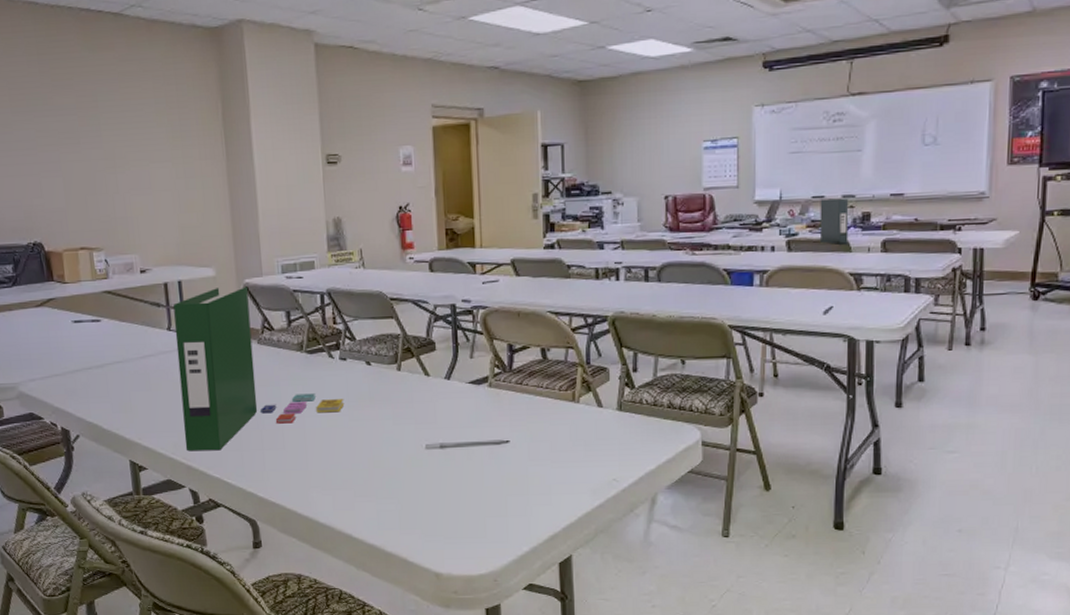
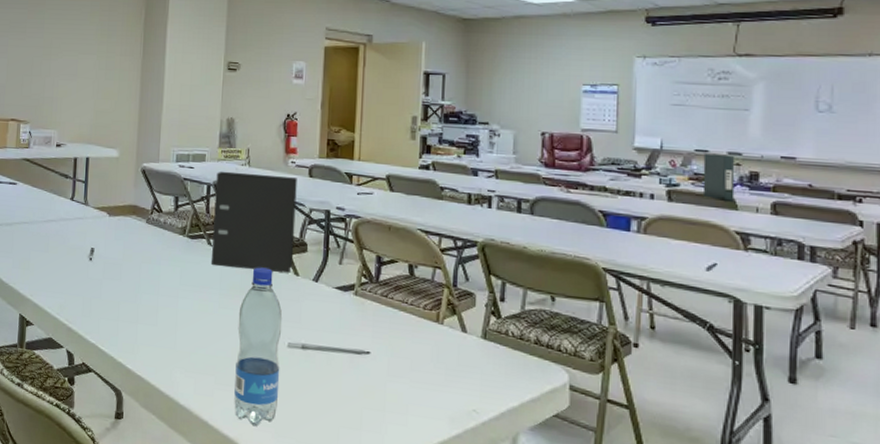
binder: present [173,286,258,451] -> none [69,168,144,318]
books: present [260,393,345,424] -> none [140,274,217,302]
binder: none [329,274,423,378] -> present [210,171,297,273]
bottle: none [370,373,422,531] -> present [234,267,283,427]

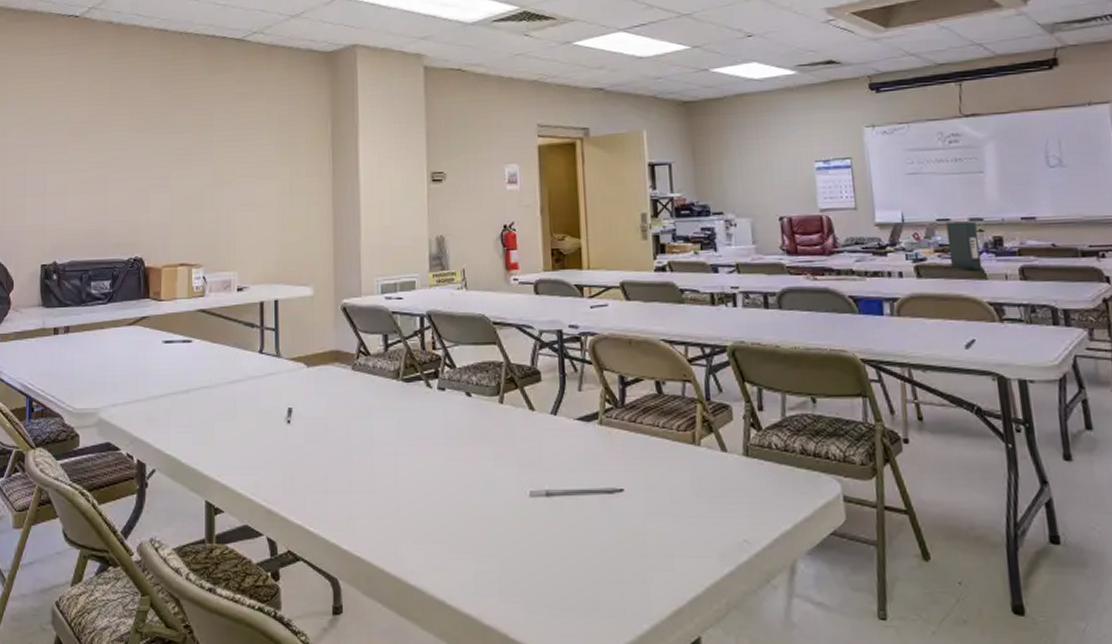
binder: present [210,171,297,273] -> none [429,297,527,410]
bottle: present [234,267,283,427] -> none [469,406,525,599]

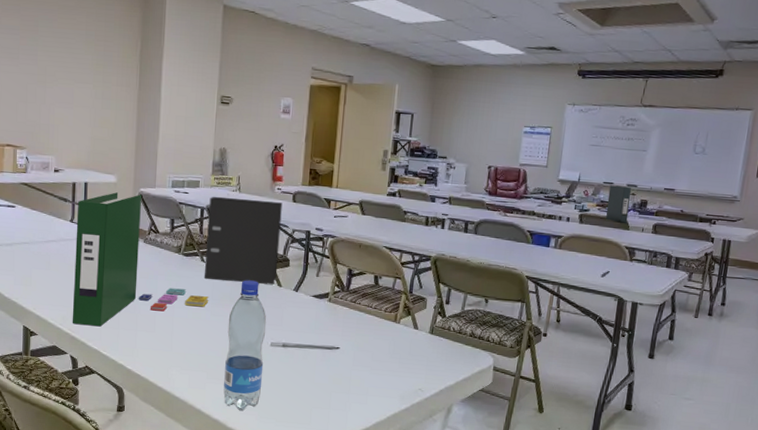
binder: none [267,307,348,492] -> present [72,192,141,327]
books: none [351,427,442,462] -> present [139,288,209,312]
binder: none [429,297,527,410] -> present [204,196,282,285]
bottle: none [469,406,525,599] -> present [223,280,267,411]

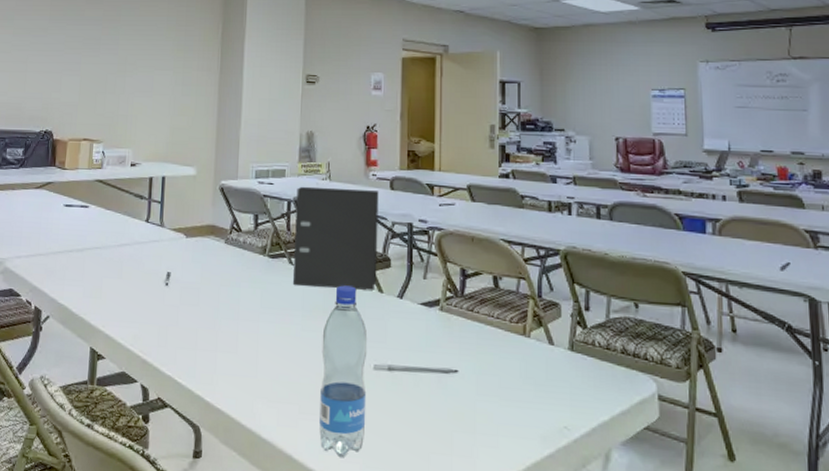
binder: present [72,192,141,327] -> none [144,186,222,347]
books: present [139,288,209,312] -> none [219,297,299,327]
binder: present [605,185,631,223] -> none [769,153,801,200]

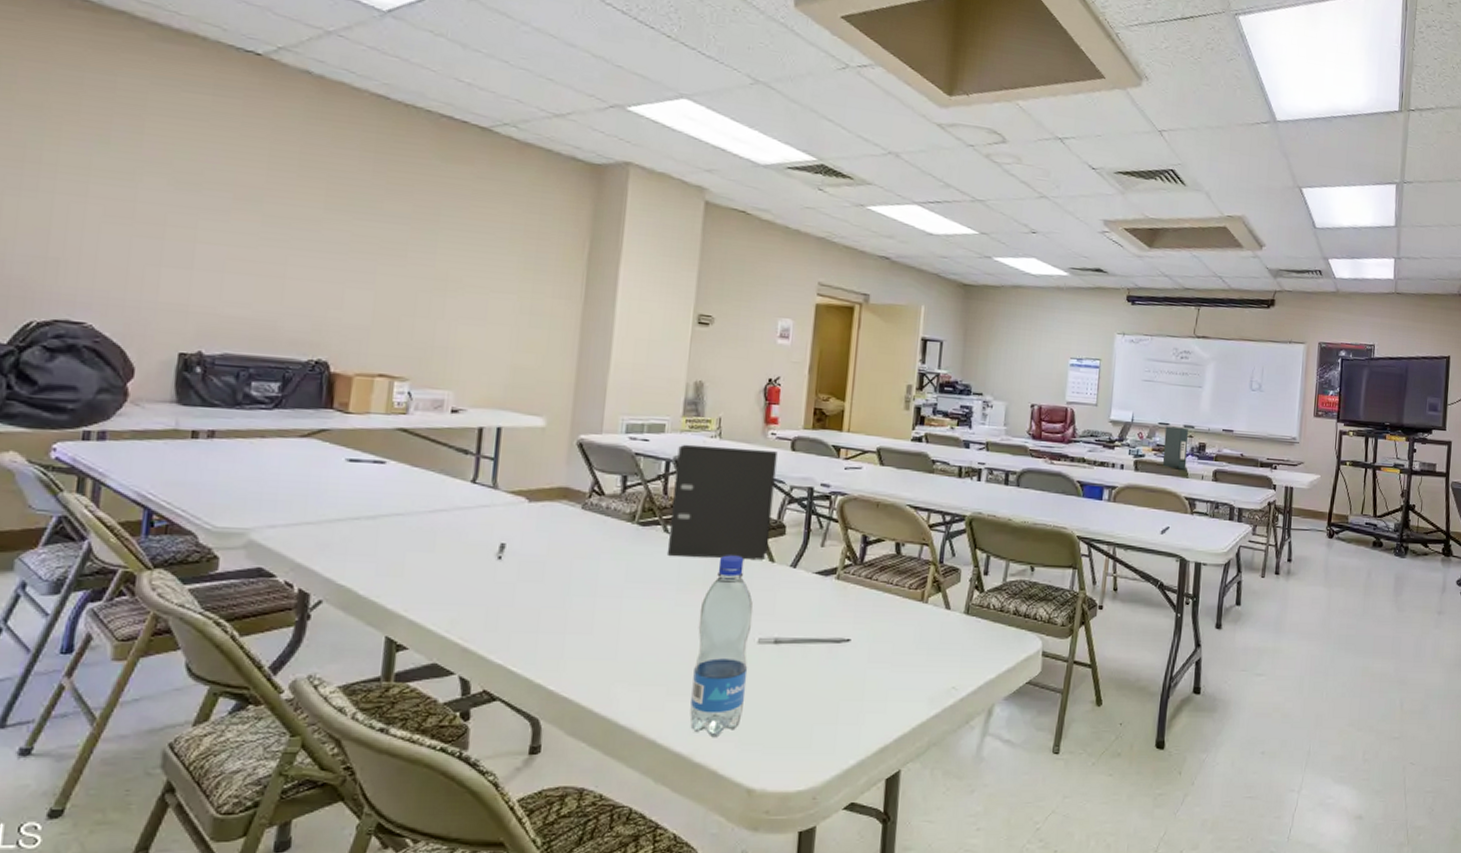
binder: none [769,153,801,200] -> present [1162,426,1188,470]

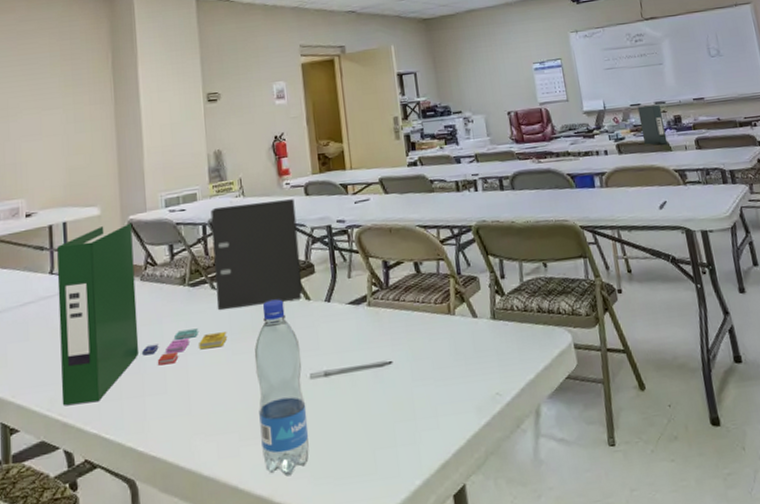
binder: none [465,440,581,631] -> present [57,223,140,405]
books: none [570,570,674,604] -> present [142,328,228,366]

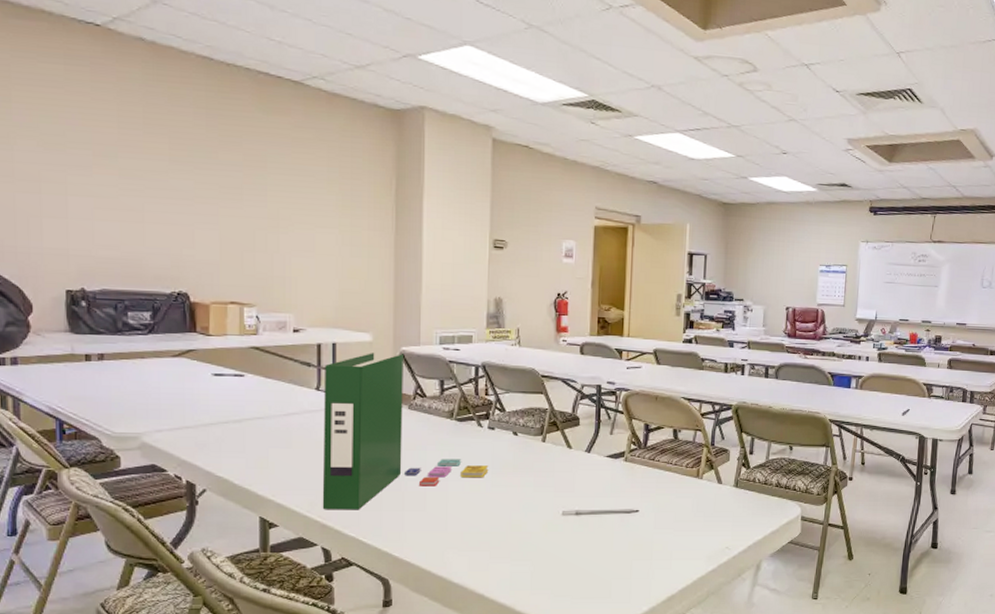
binder: present [210,199,303,310] -> none [481,352,569,447]
bottle: present [254,299,309,476] -> none [510,444,557,592]
binder: present [637,104,668,146] -> none [903,322,926,360]

